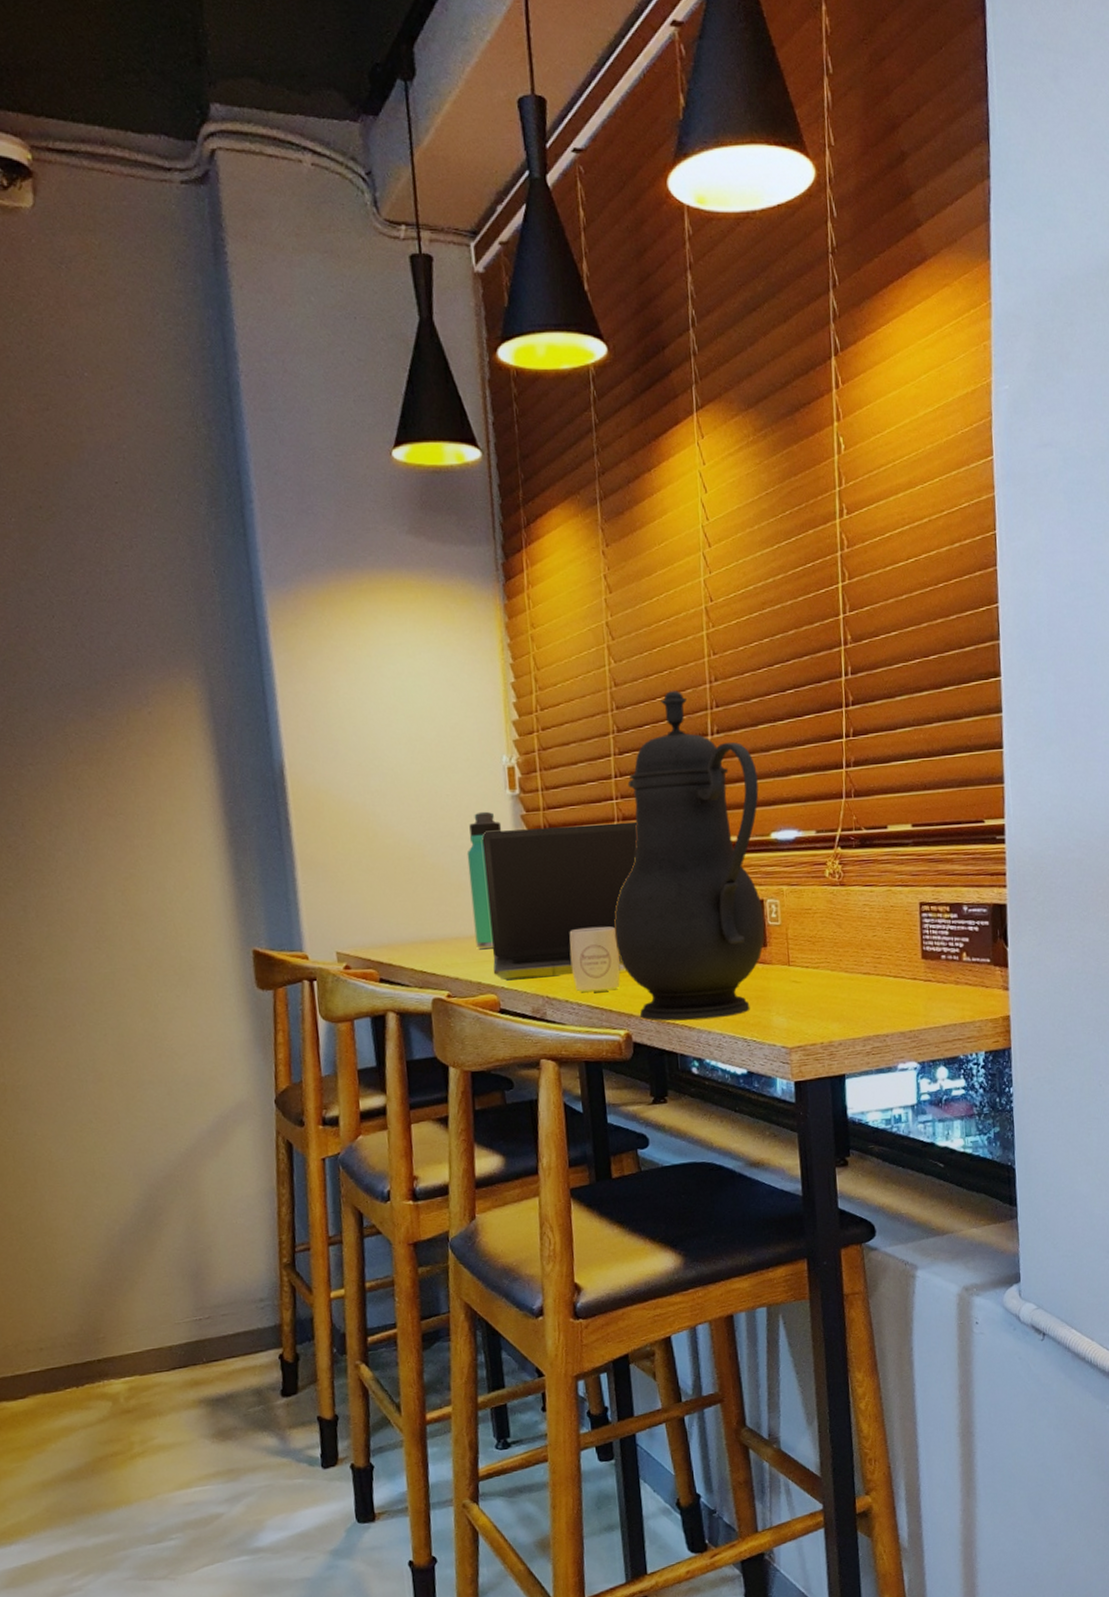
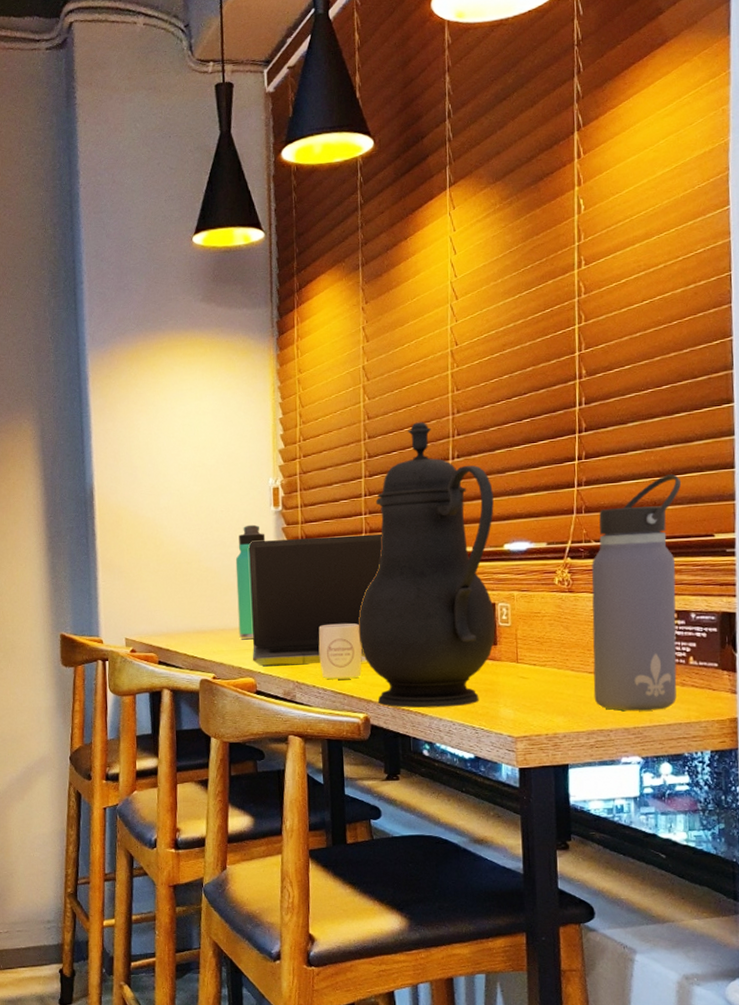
water bottle: none [863,753,951,1014] -> present [591,473,682,711]

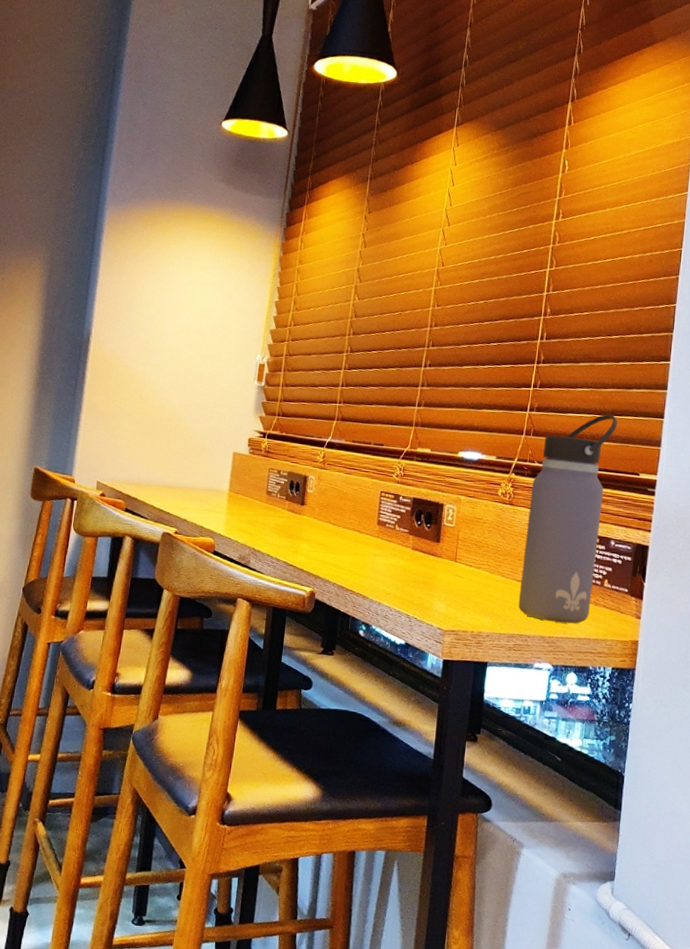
thermos bottle: present [235,524,266,640] -> none [206,394,246,502]
laptop computer: present [248,533,382,666] -> none [214,410,352,535]
mug: present [318,623,368,680] -> none [277,498,322,554]
coffeepot: present [358,422,496,709] -> none [316,328,456,594]

